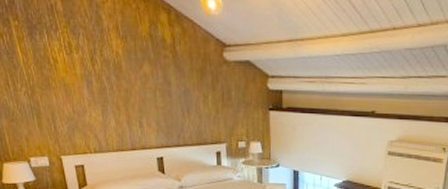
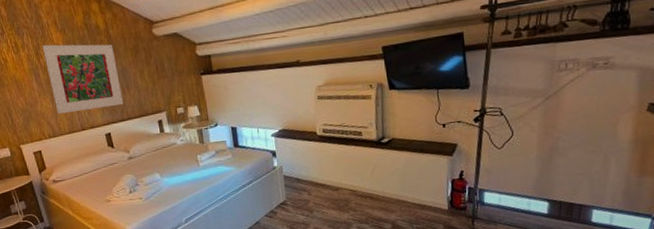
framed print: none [99,50,182,130] -> present [42,44,124,114]

